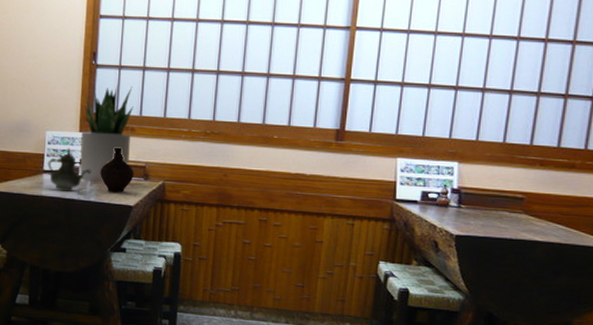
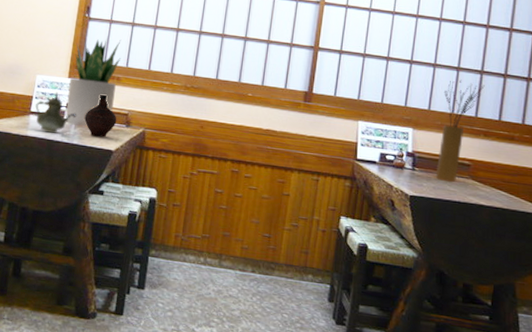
vase: none [484,104,542,219] -> present [435,80,485,183]

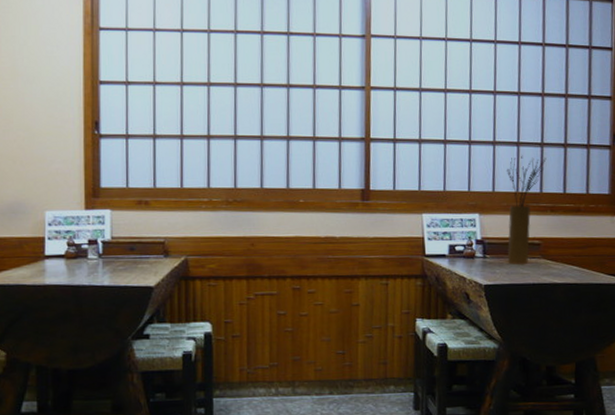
teapot: present [34,92,77,133] -> none [50,228,103,277]
planter: present [66,37,122,128] -> none [88,155,147,265]
ceramic jug: present [84,94,117,138] -> none [112,223,152,274]

